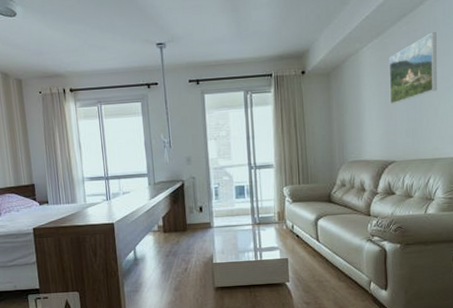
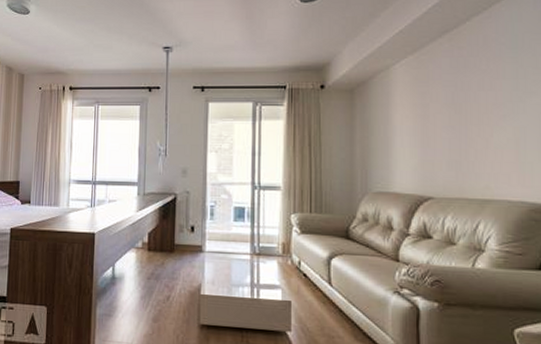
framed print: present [389,32,437,104] -> none [426,52,488,130]

